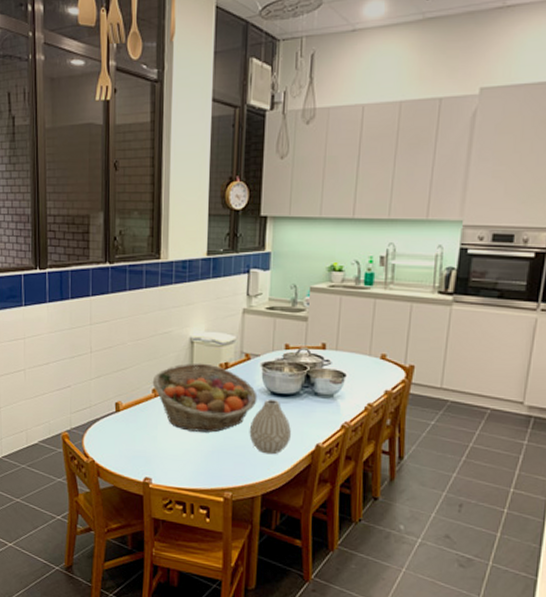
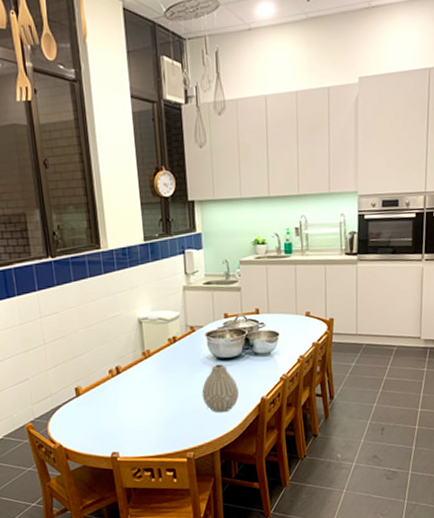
fruit basket: present [152,363,258,433] -> none [107,340,206,404]

